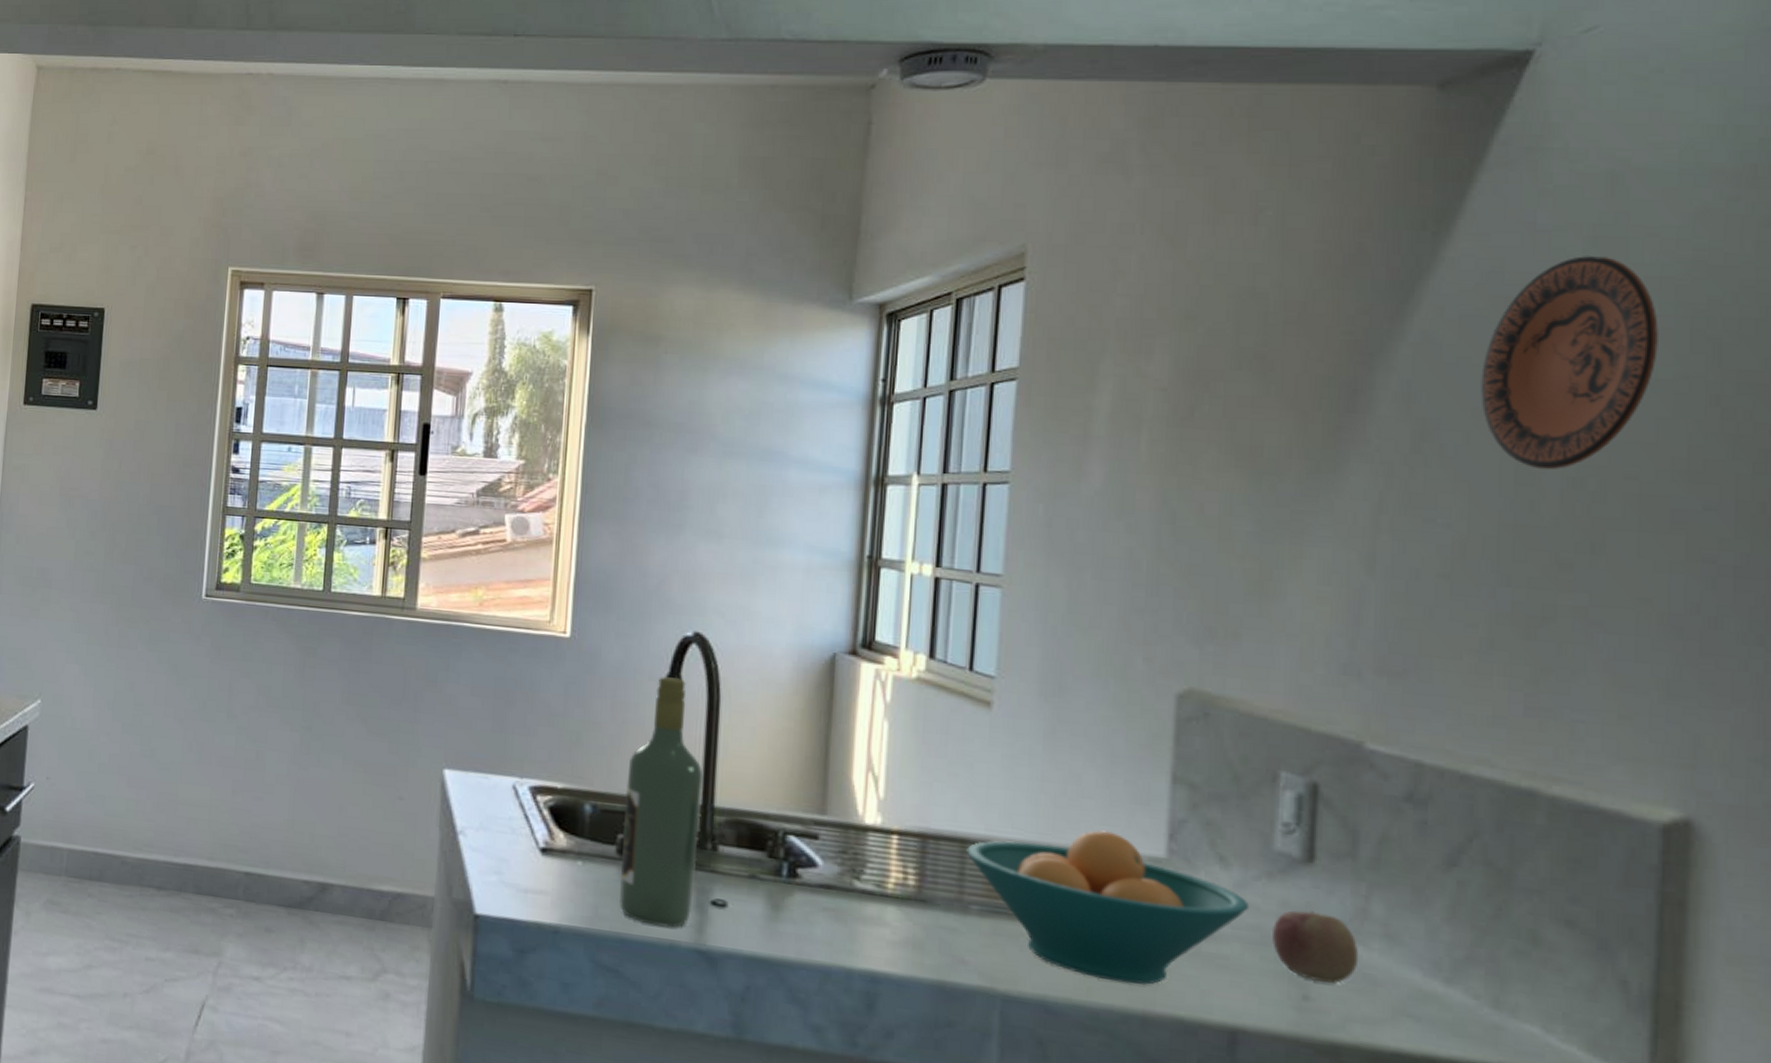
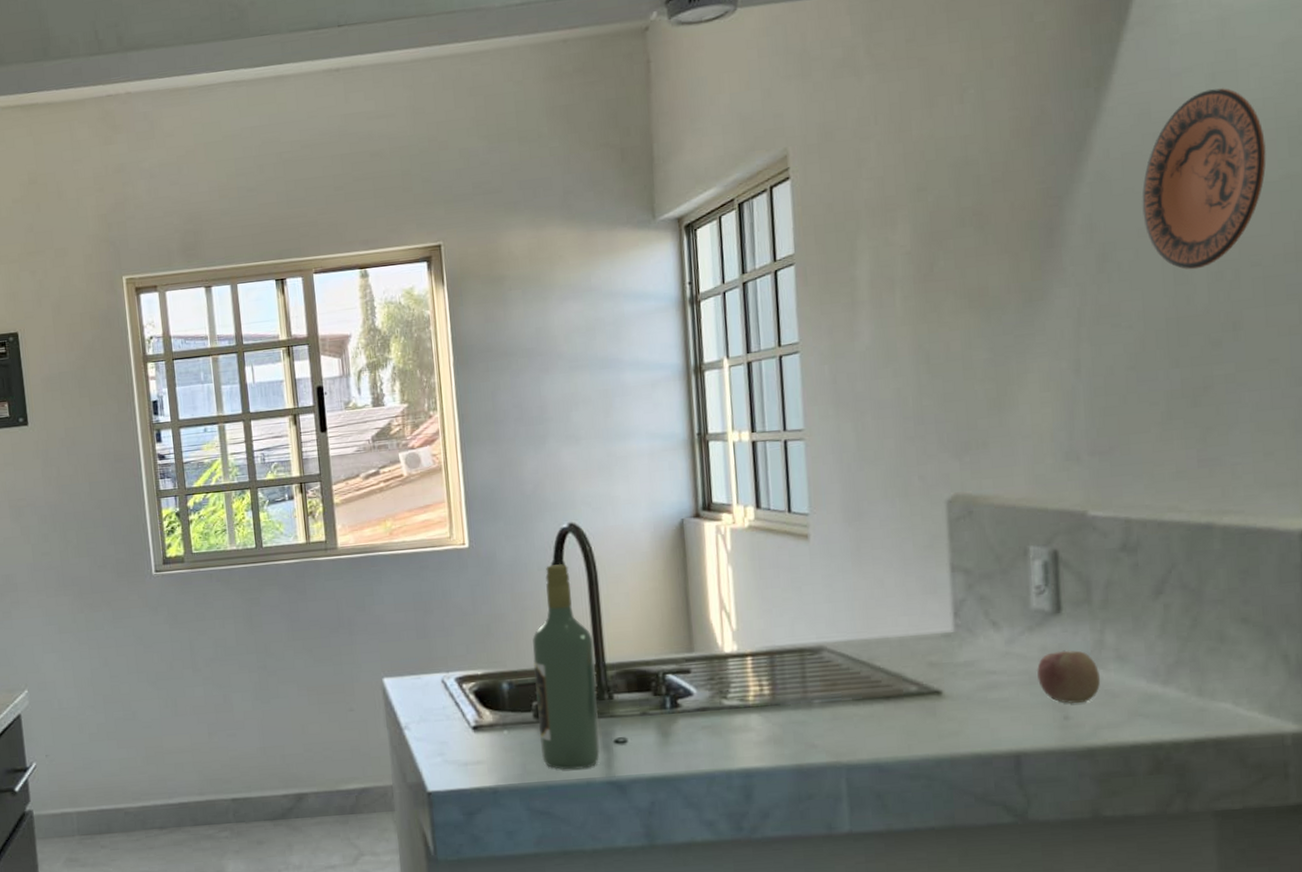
fruit bowl: present [966,830,1250,985] -> none [805,620,1019,737]

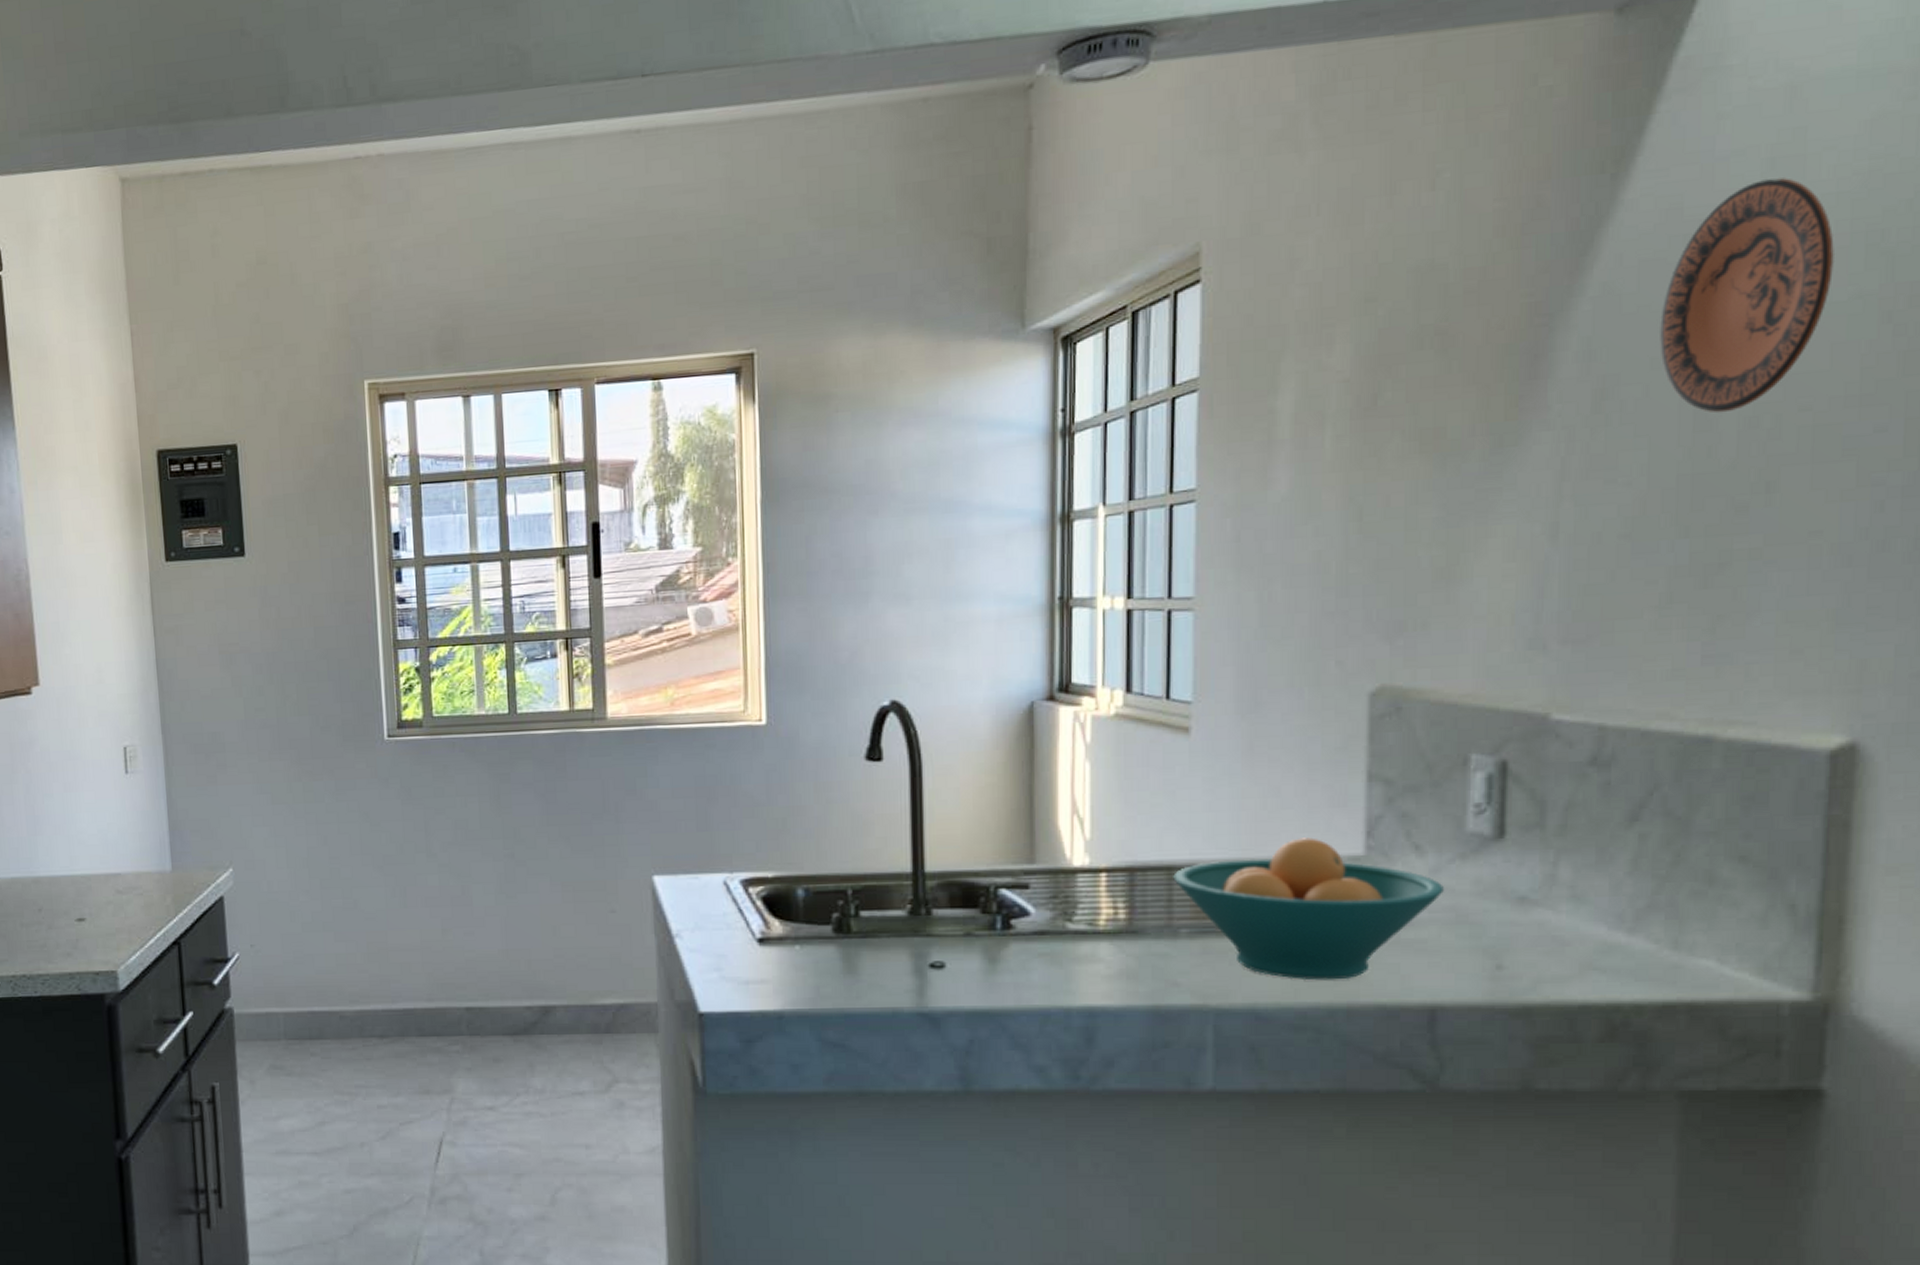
wine bottle: present [532,564,600,770] -> none [836,750,913,996]
fruit bowl: none [805,620,1019,737] -> present [1173,837,1445,981]
apple: present [1037,650,1101,704] -> none [1467,884,1548,951]

